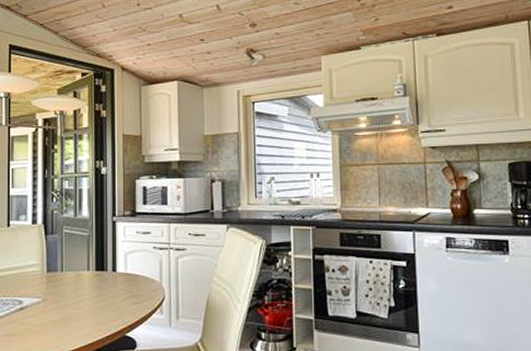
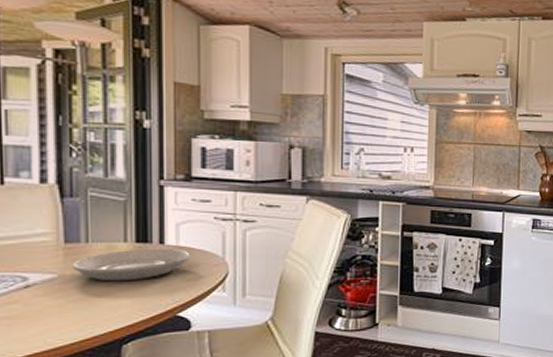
plate: none [52,275,136,305] -> present [72,248,190,282]

